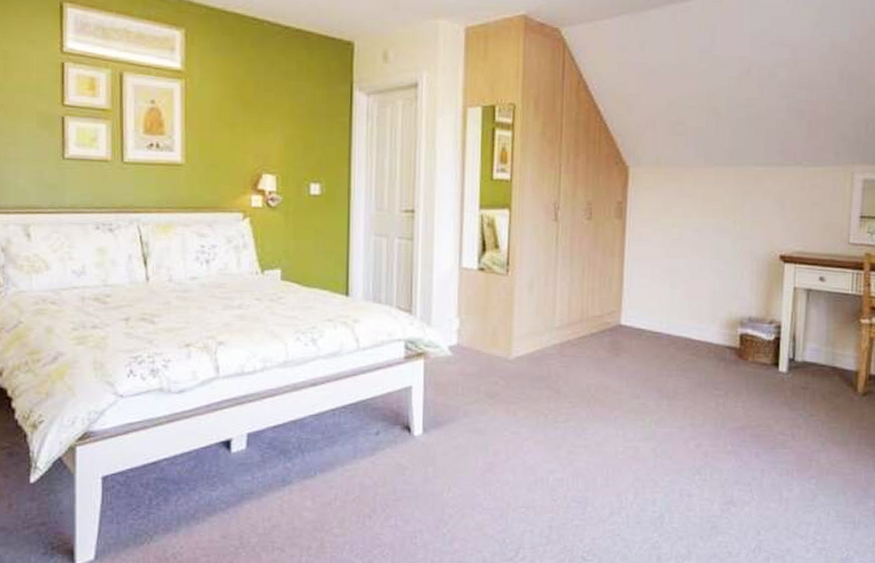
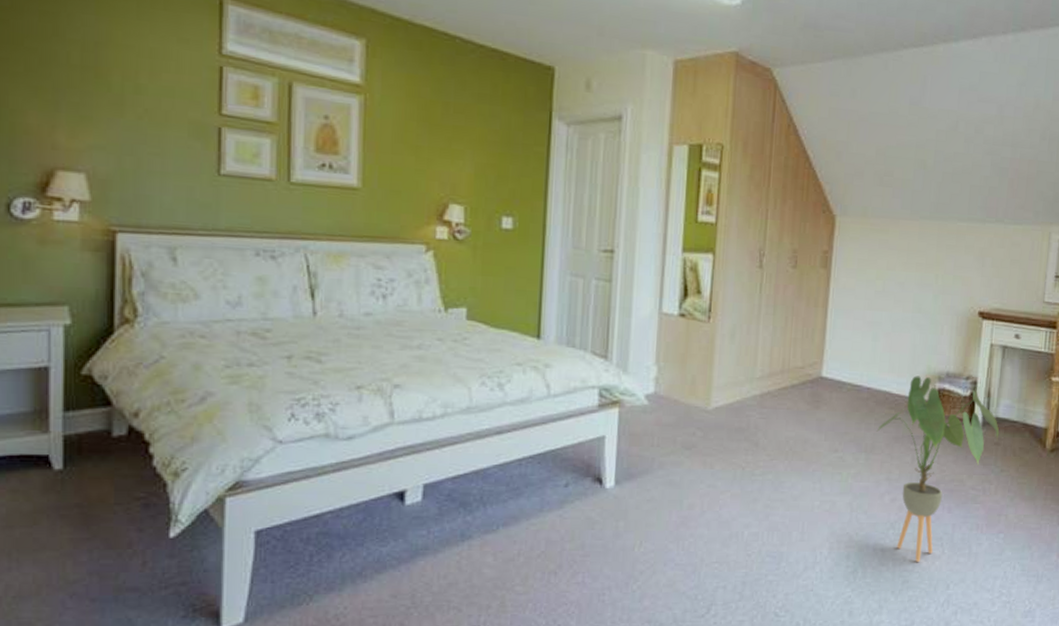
house plant: none [678,321,807,507] -> present [876,375,1000,562]

